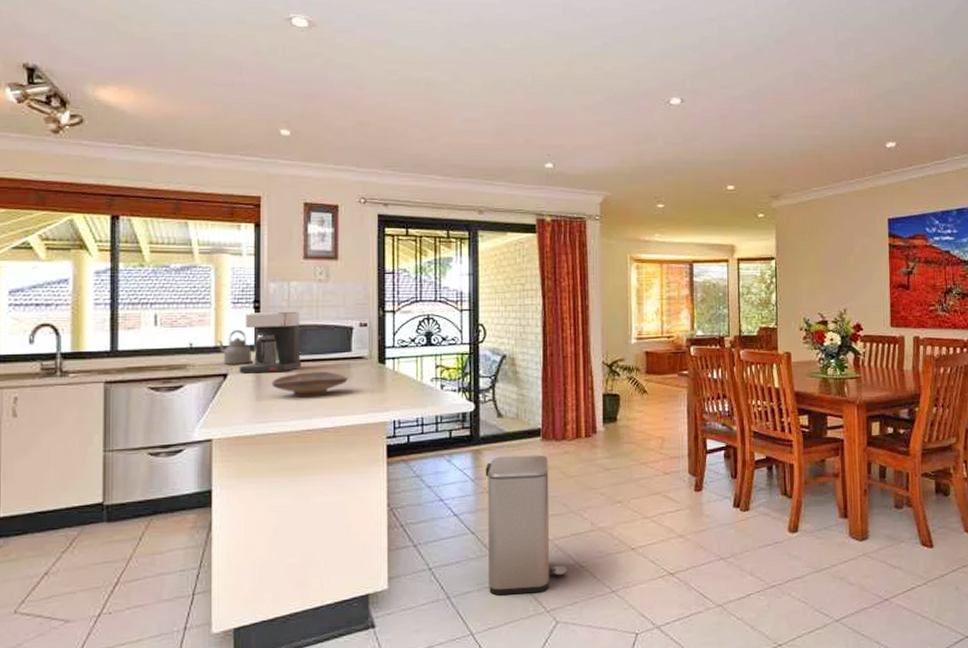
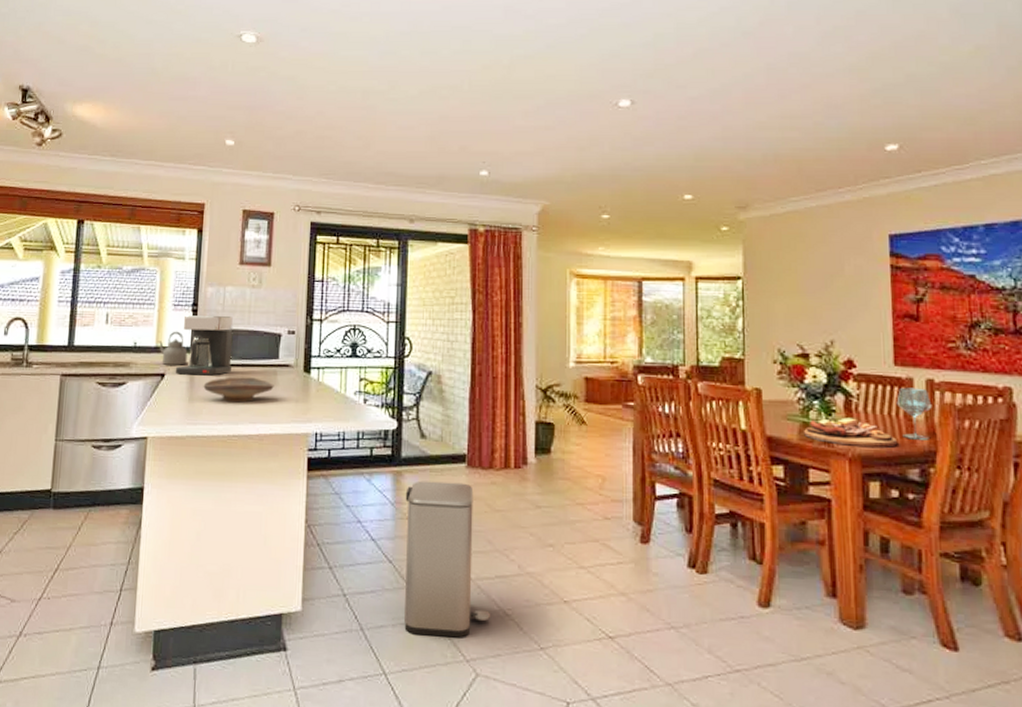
food platter: none [824,372,893,395] -> present [804,417,898,448]
wine glass: none [892,344,918,386] -> present [896,387,932,440]

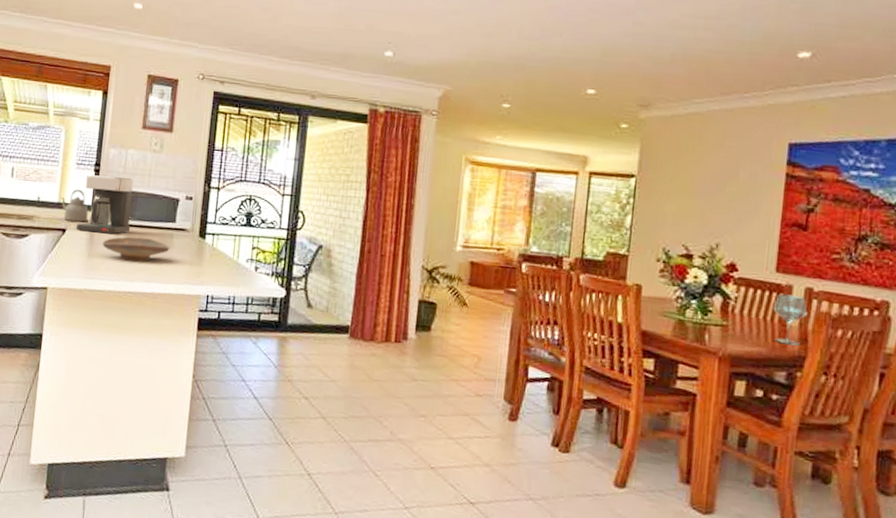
pedal bin: present [404,480,490,638] -> none [279,347,361,493]
food platter: present [804,417,898,448] -> none [678,317,770,350]

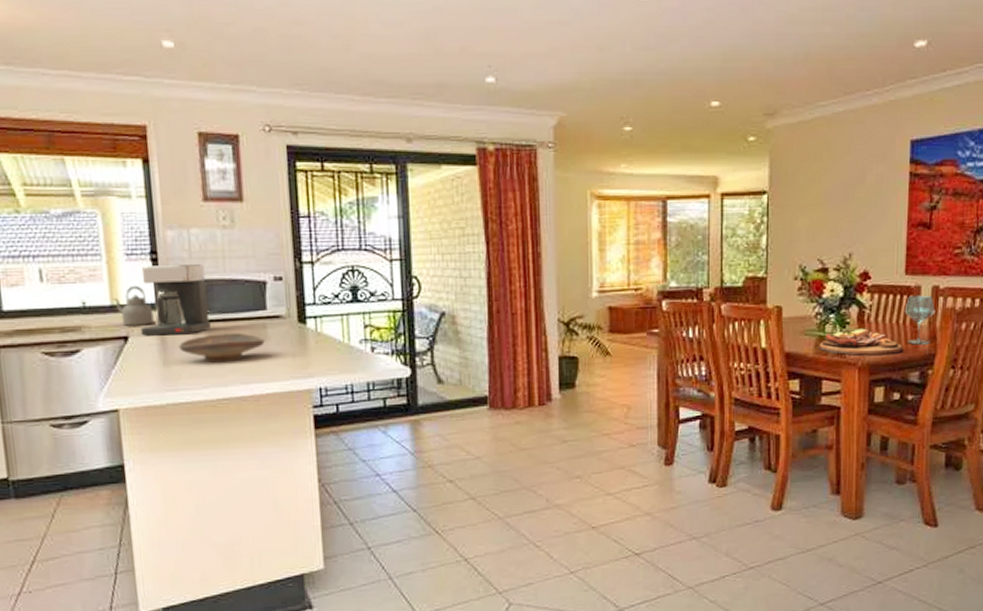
food platter: none [678,317,770,350] -> present [820,328,903,356]

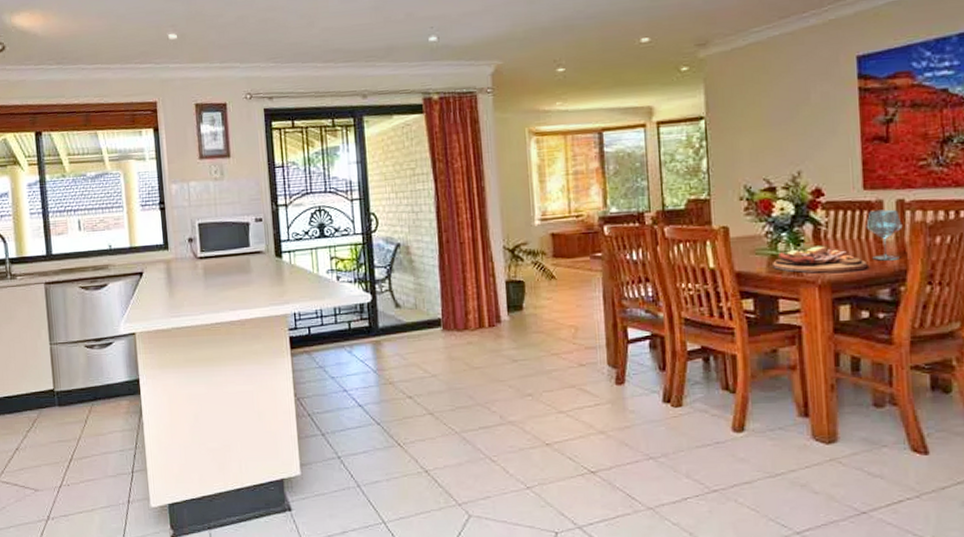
kettle: present [113,285,154,326] -> none [131,230,162,264]
coffee maker: present [140,264,211,336] -> none [152,211,206,272]
decorative bowl: present [178,333,265,363] -> none [181,267,249,293]

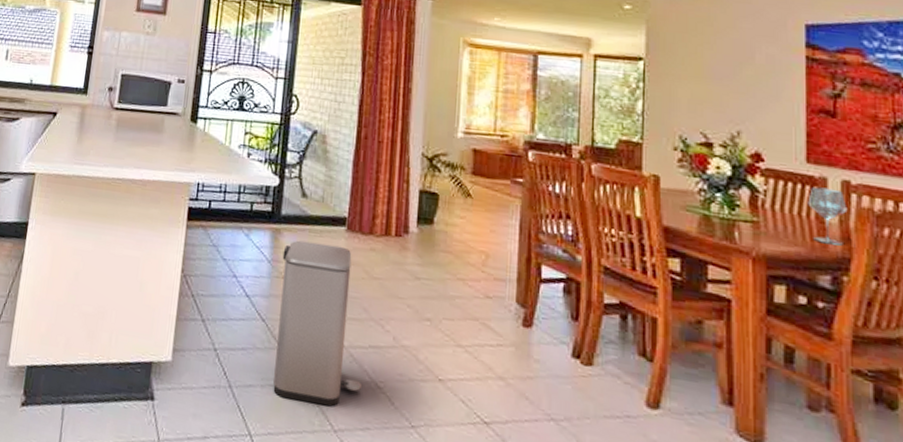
pedal bin: none [386,345,477,486] -> present [273,240,361,407]
food platter: present [773,245,868,274] -> none [704,212,808,250]

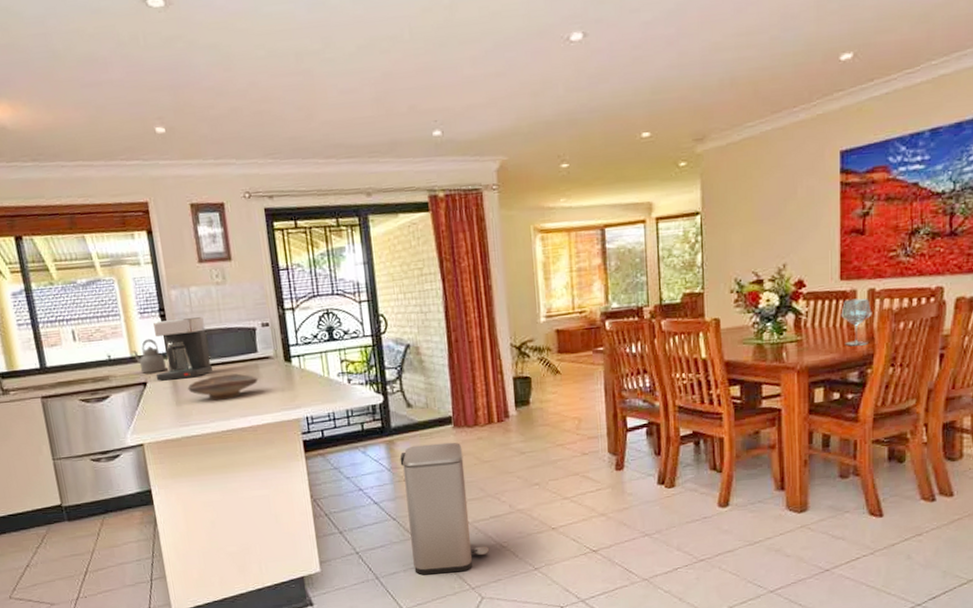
kettle: none [53,71,80,106] -> present [132,338,166,374]
coffee maker: none [66,57,126,118] -> present [153,317,212,381]
decorative bowl: none [92,120,161,147] -> present [187,373,258,401]

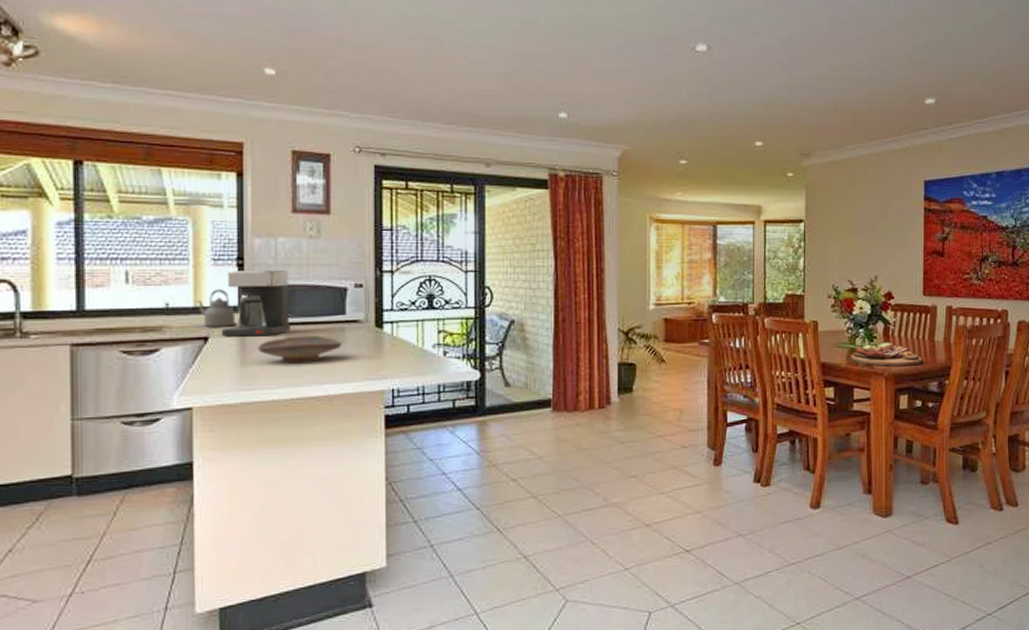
pedal bin: present [400,442,489,575] -> none [491,426,578,574]
food platter: none [758,334,841,360] -> present [851,342,923,366]
wine glass: present [841,298,872,347] -> none [923,314,950,358]

